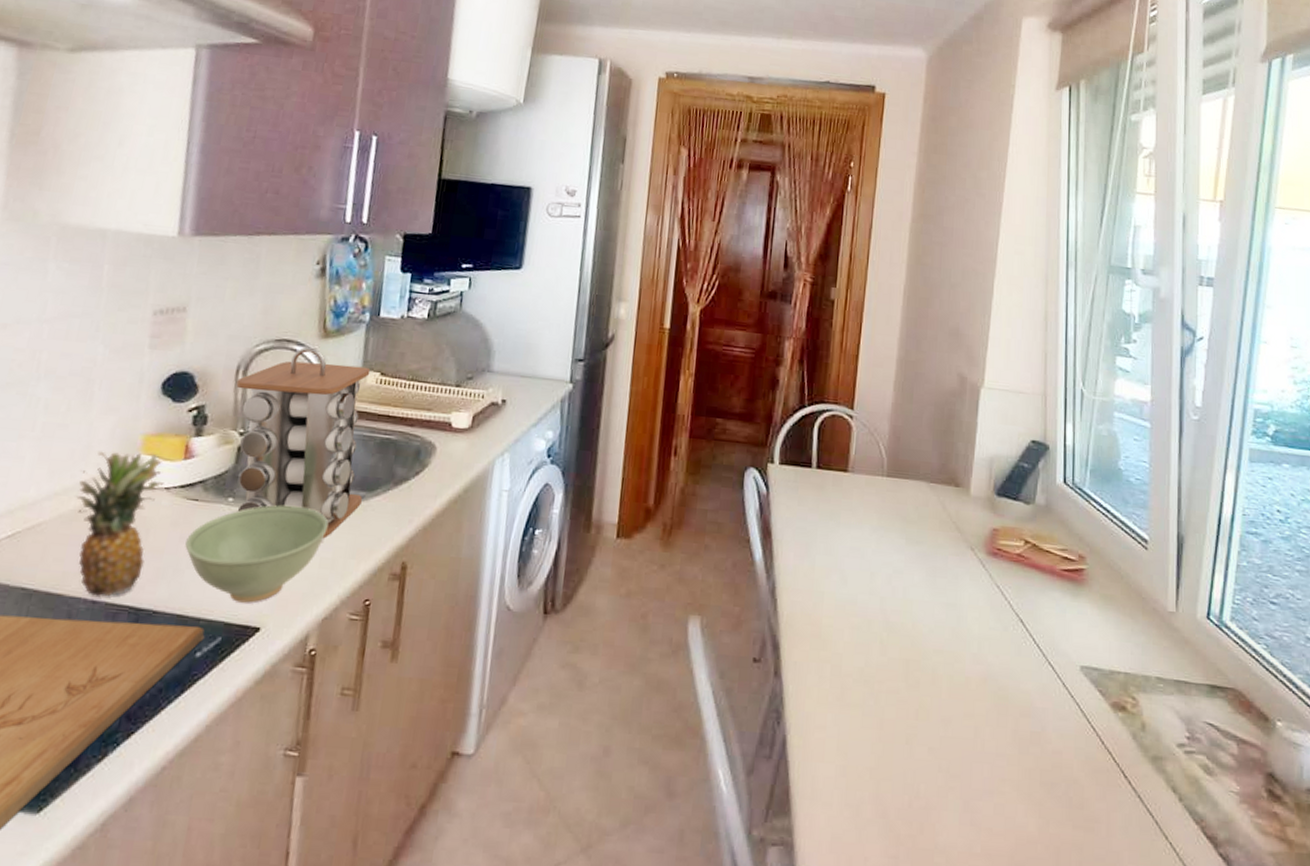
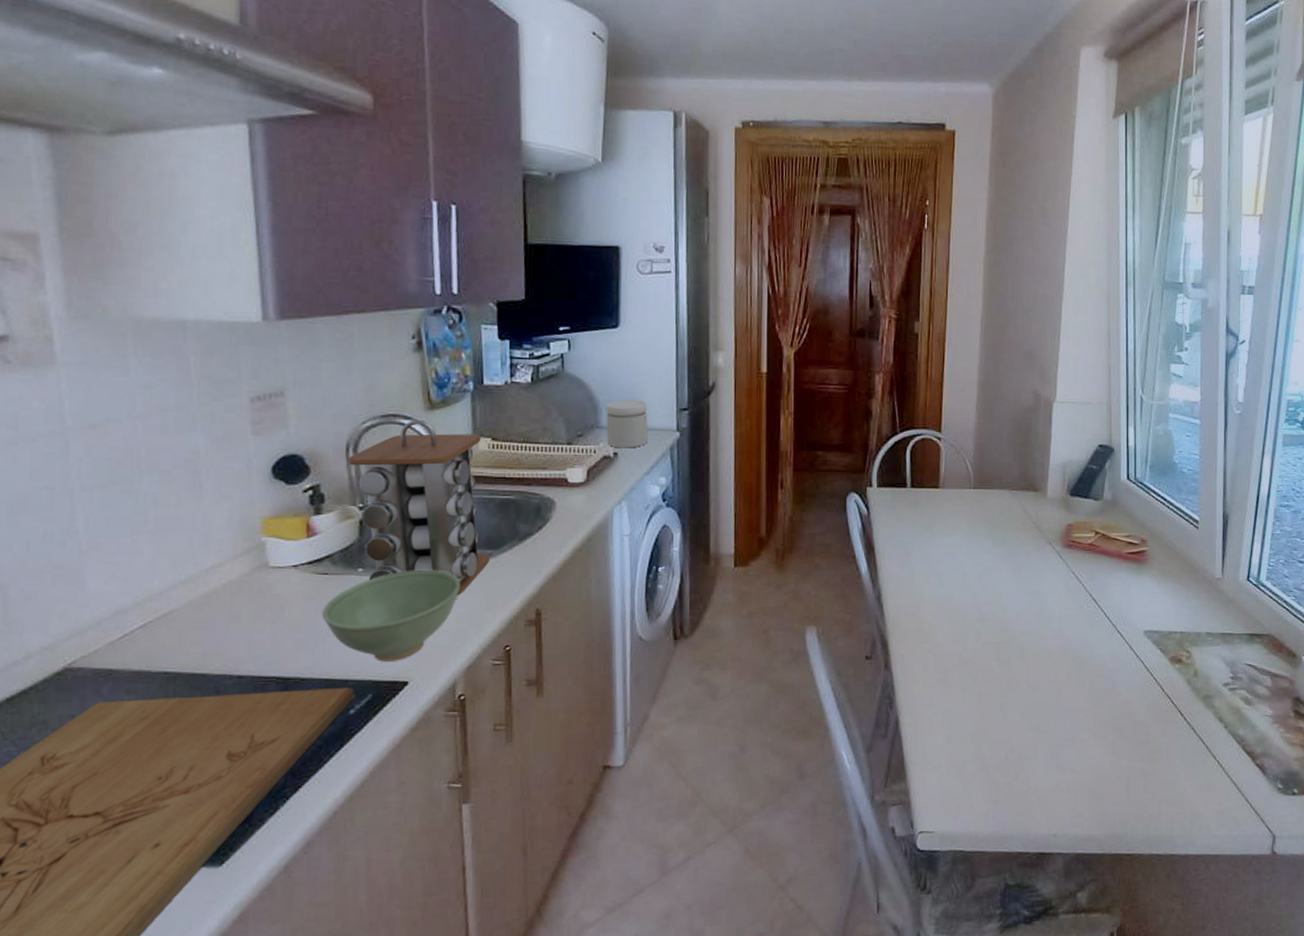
fruit: present [76,451,164,596] -> none [203,536,291,671]
jar: none [496,344,542,397] -> present [606,400,649,448]

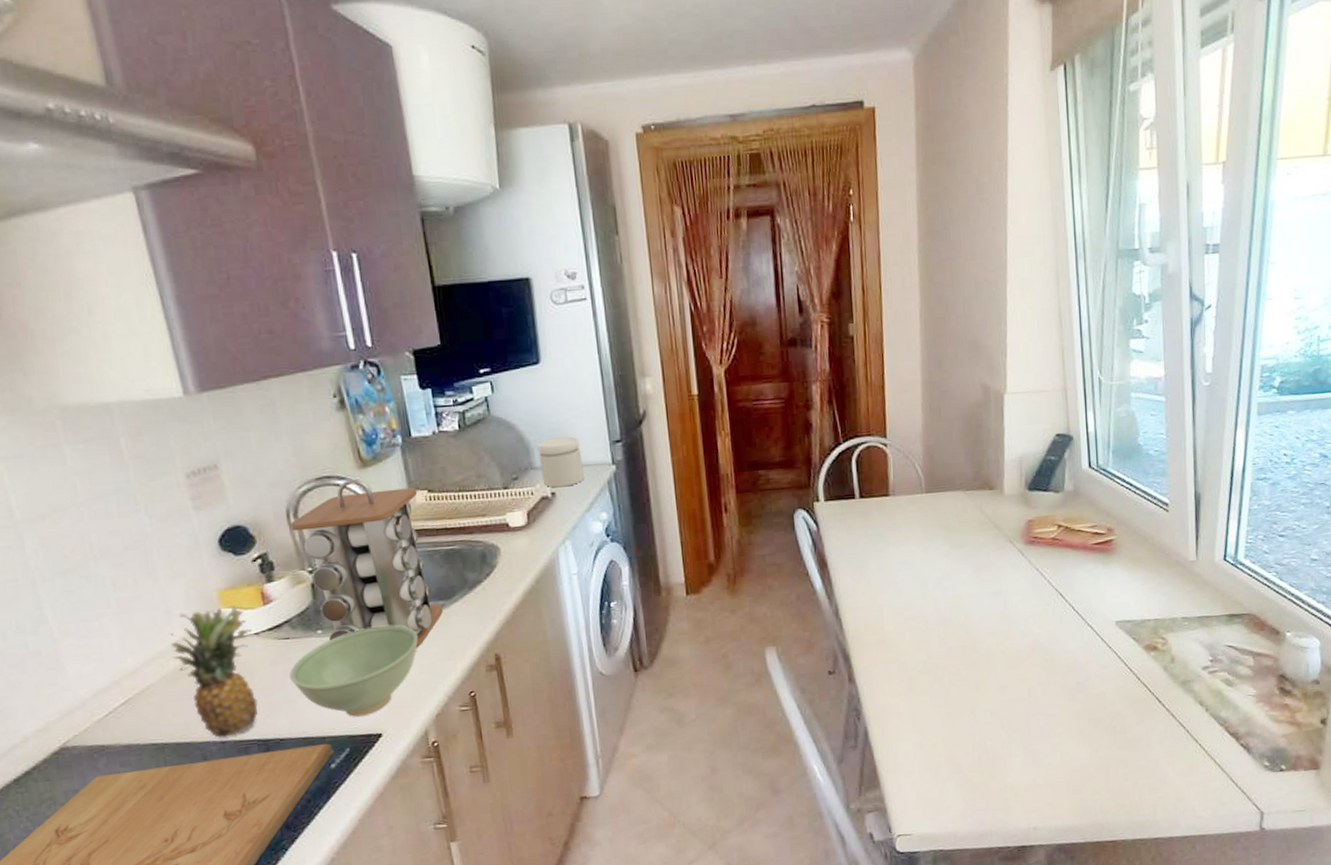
fruit: none [203,536,291,671] -> present [170,606,258,738]

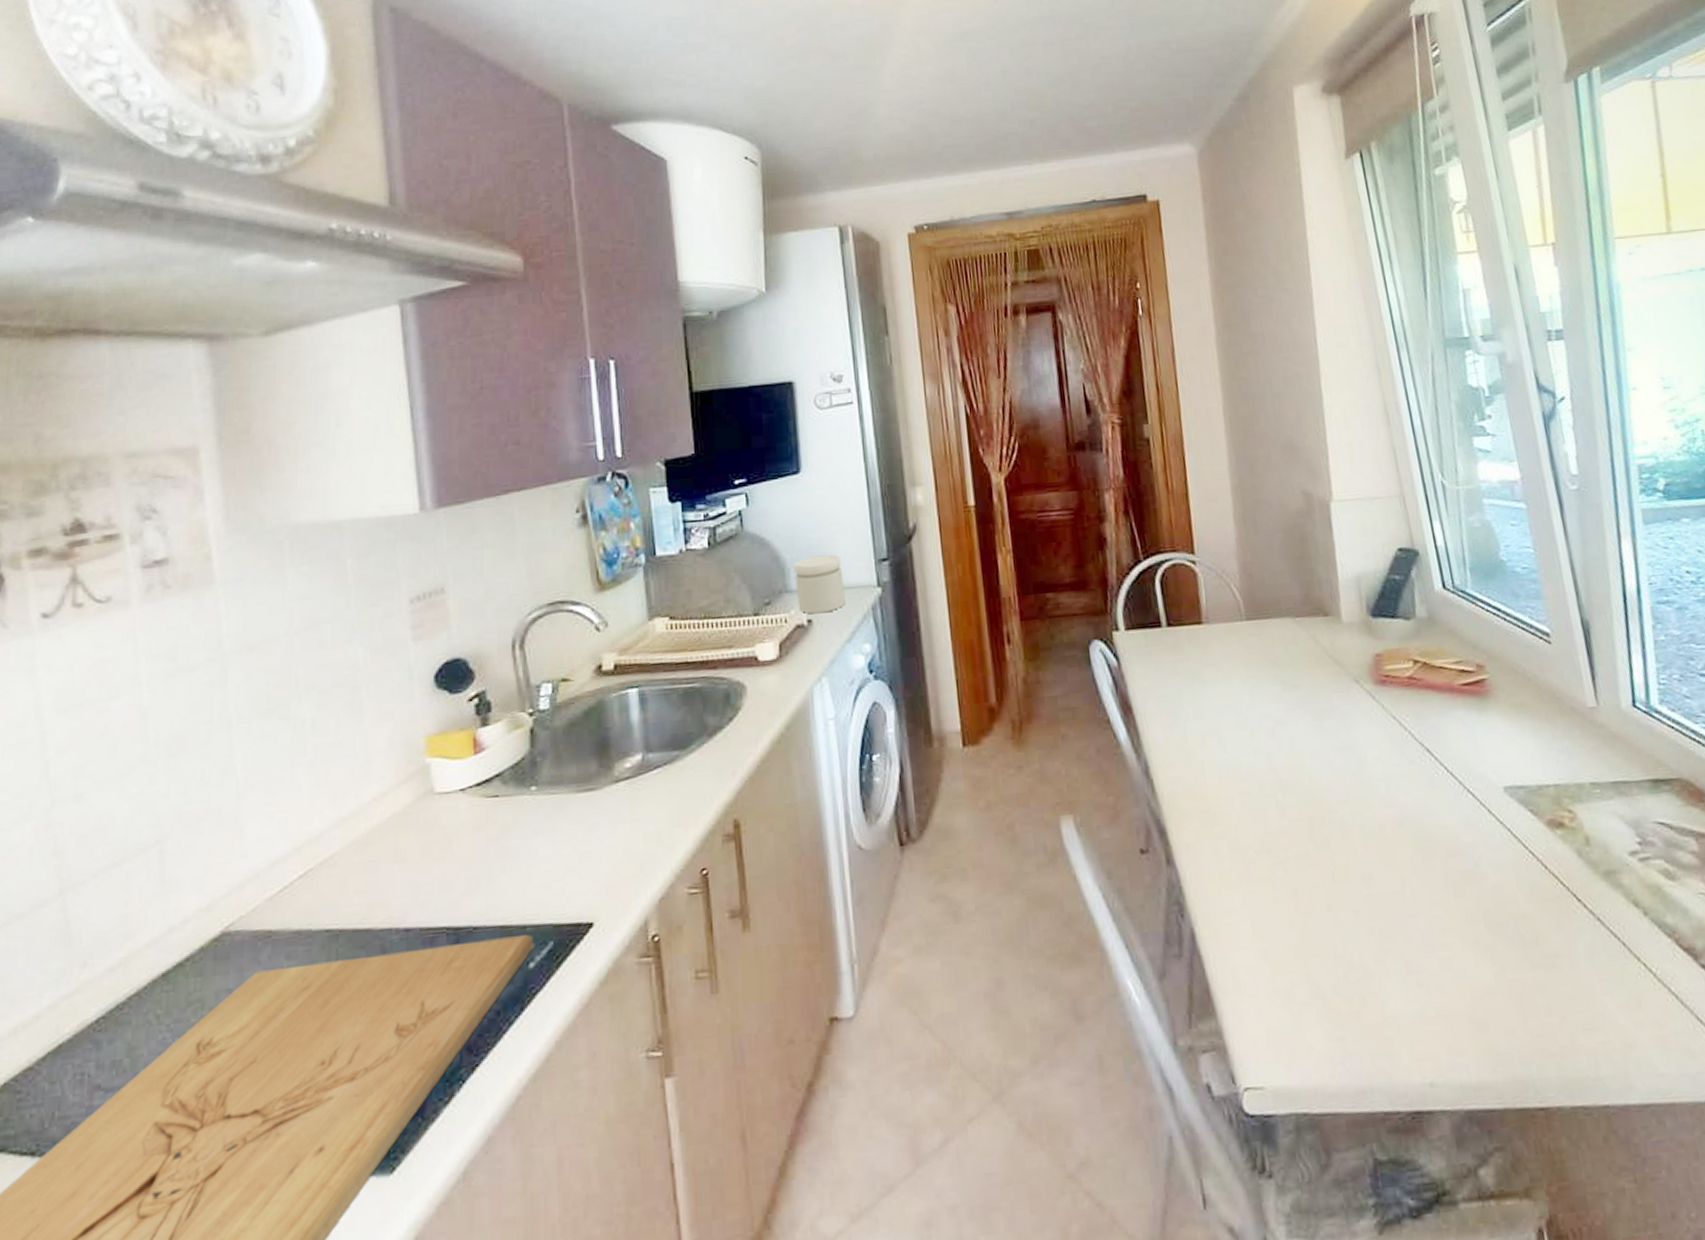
fruit: present [170,606,258,738] -> none [366,755,458,923]
spice rack: present [290,479,443,649] -> none [515,604,676,811]
bowl: present [290,625,418,717] -> none [494,780,645,900]

